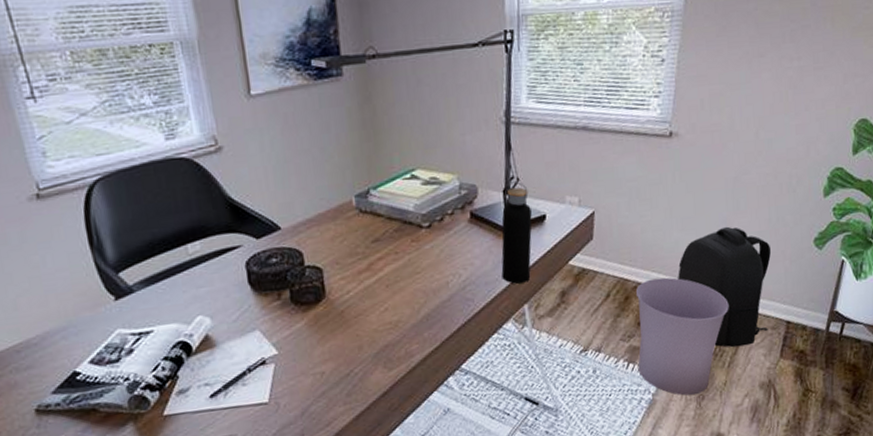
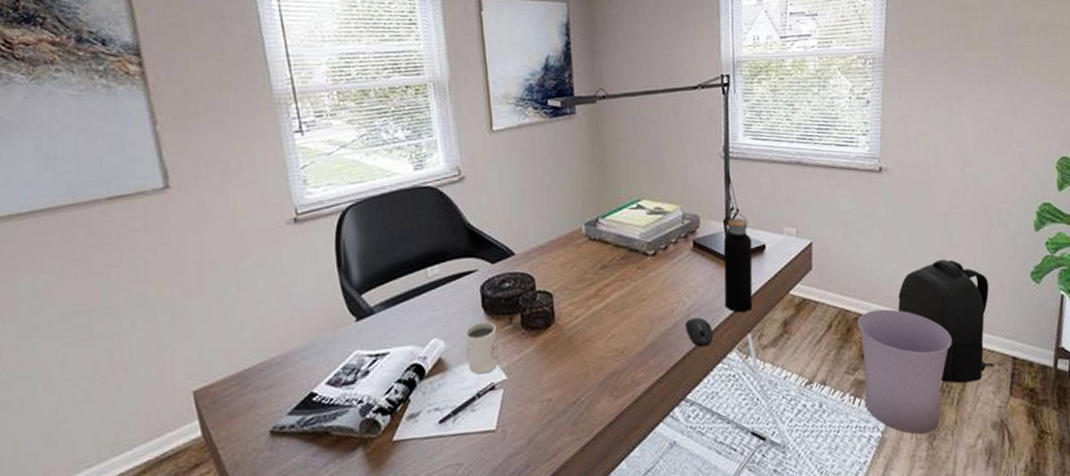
mug: none [231,297,269,350] -> present [465,321,499,375]
computer mouse: none [460,289,490,319] -> present [685,317,714,347]

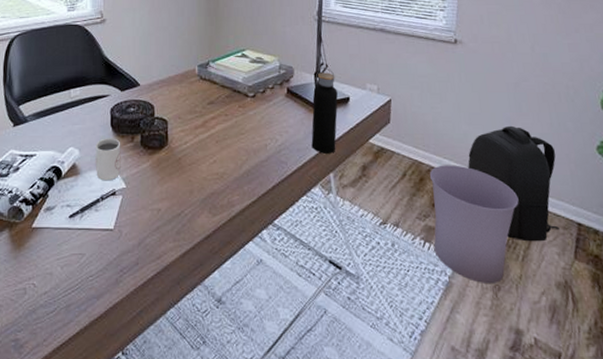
computer mouse: present [685,317,714,347] -> none [276,154,301,180]

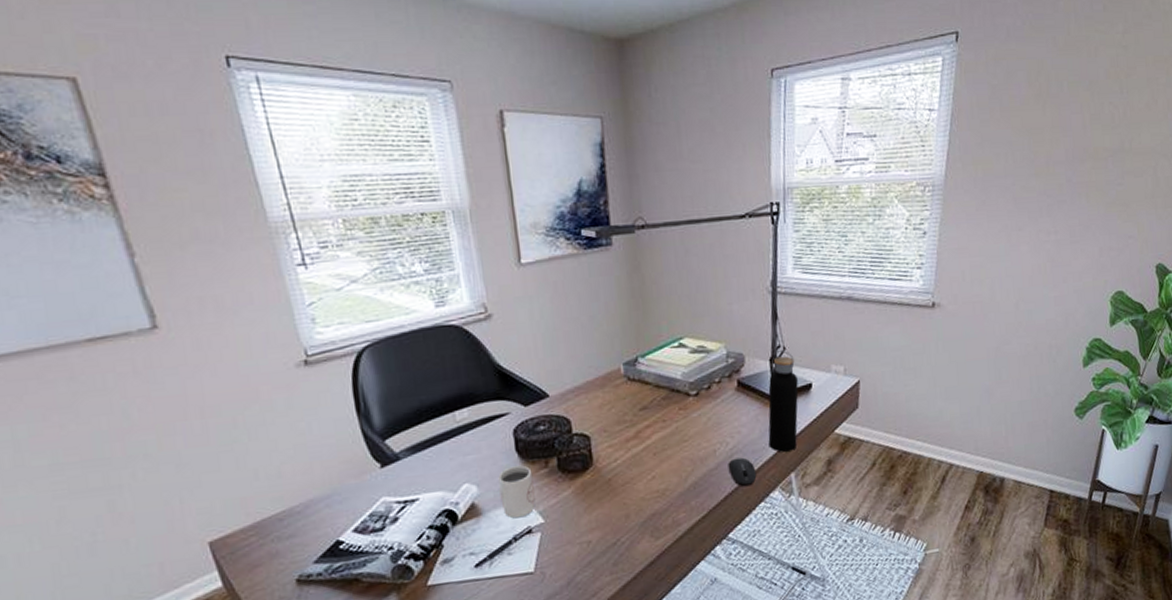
computer mouse: none [276,154,301,180] -> present [728,457,757,487]
waste bin: present [429,165,519,283] -> none [901,446,993,565]
backpack: present [468,125,560,242] -> none [942,395,1033,517]

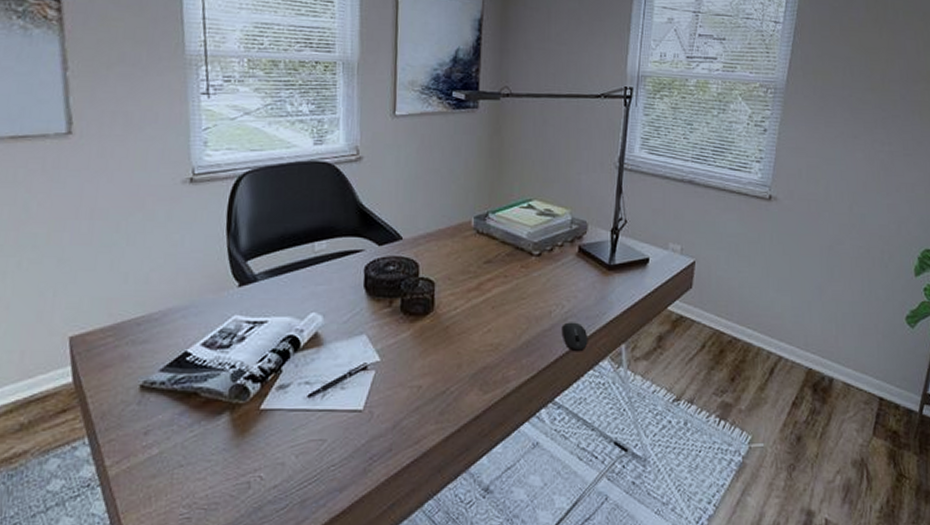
mug: present [498,465,536,519] -> none [342,302,376,353]
water bottle: present [768,349,799,452] -> none [603,222,636,322]

